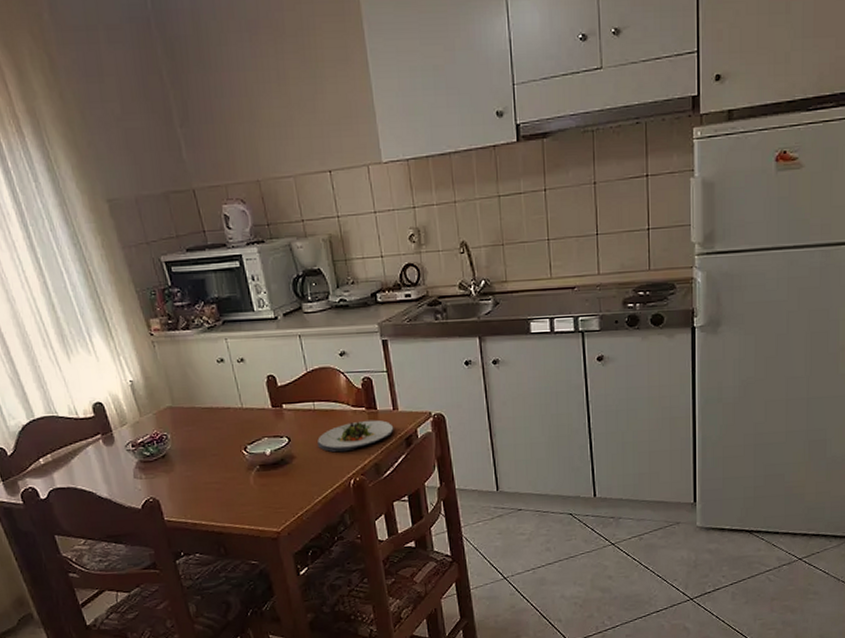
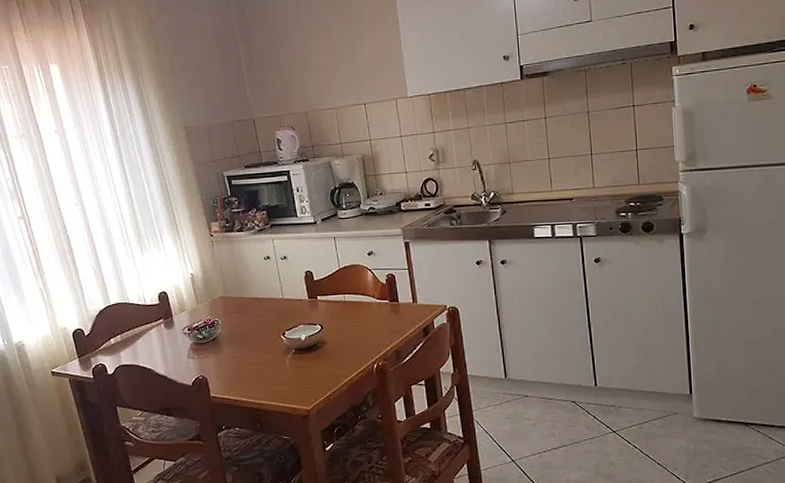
salad plate: present [317,420,394,453] -> none [346,311,413,340]

